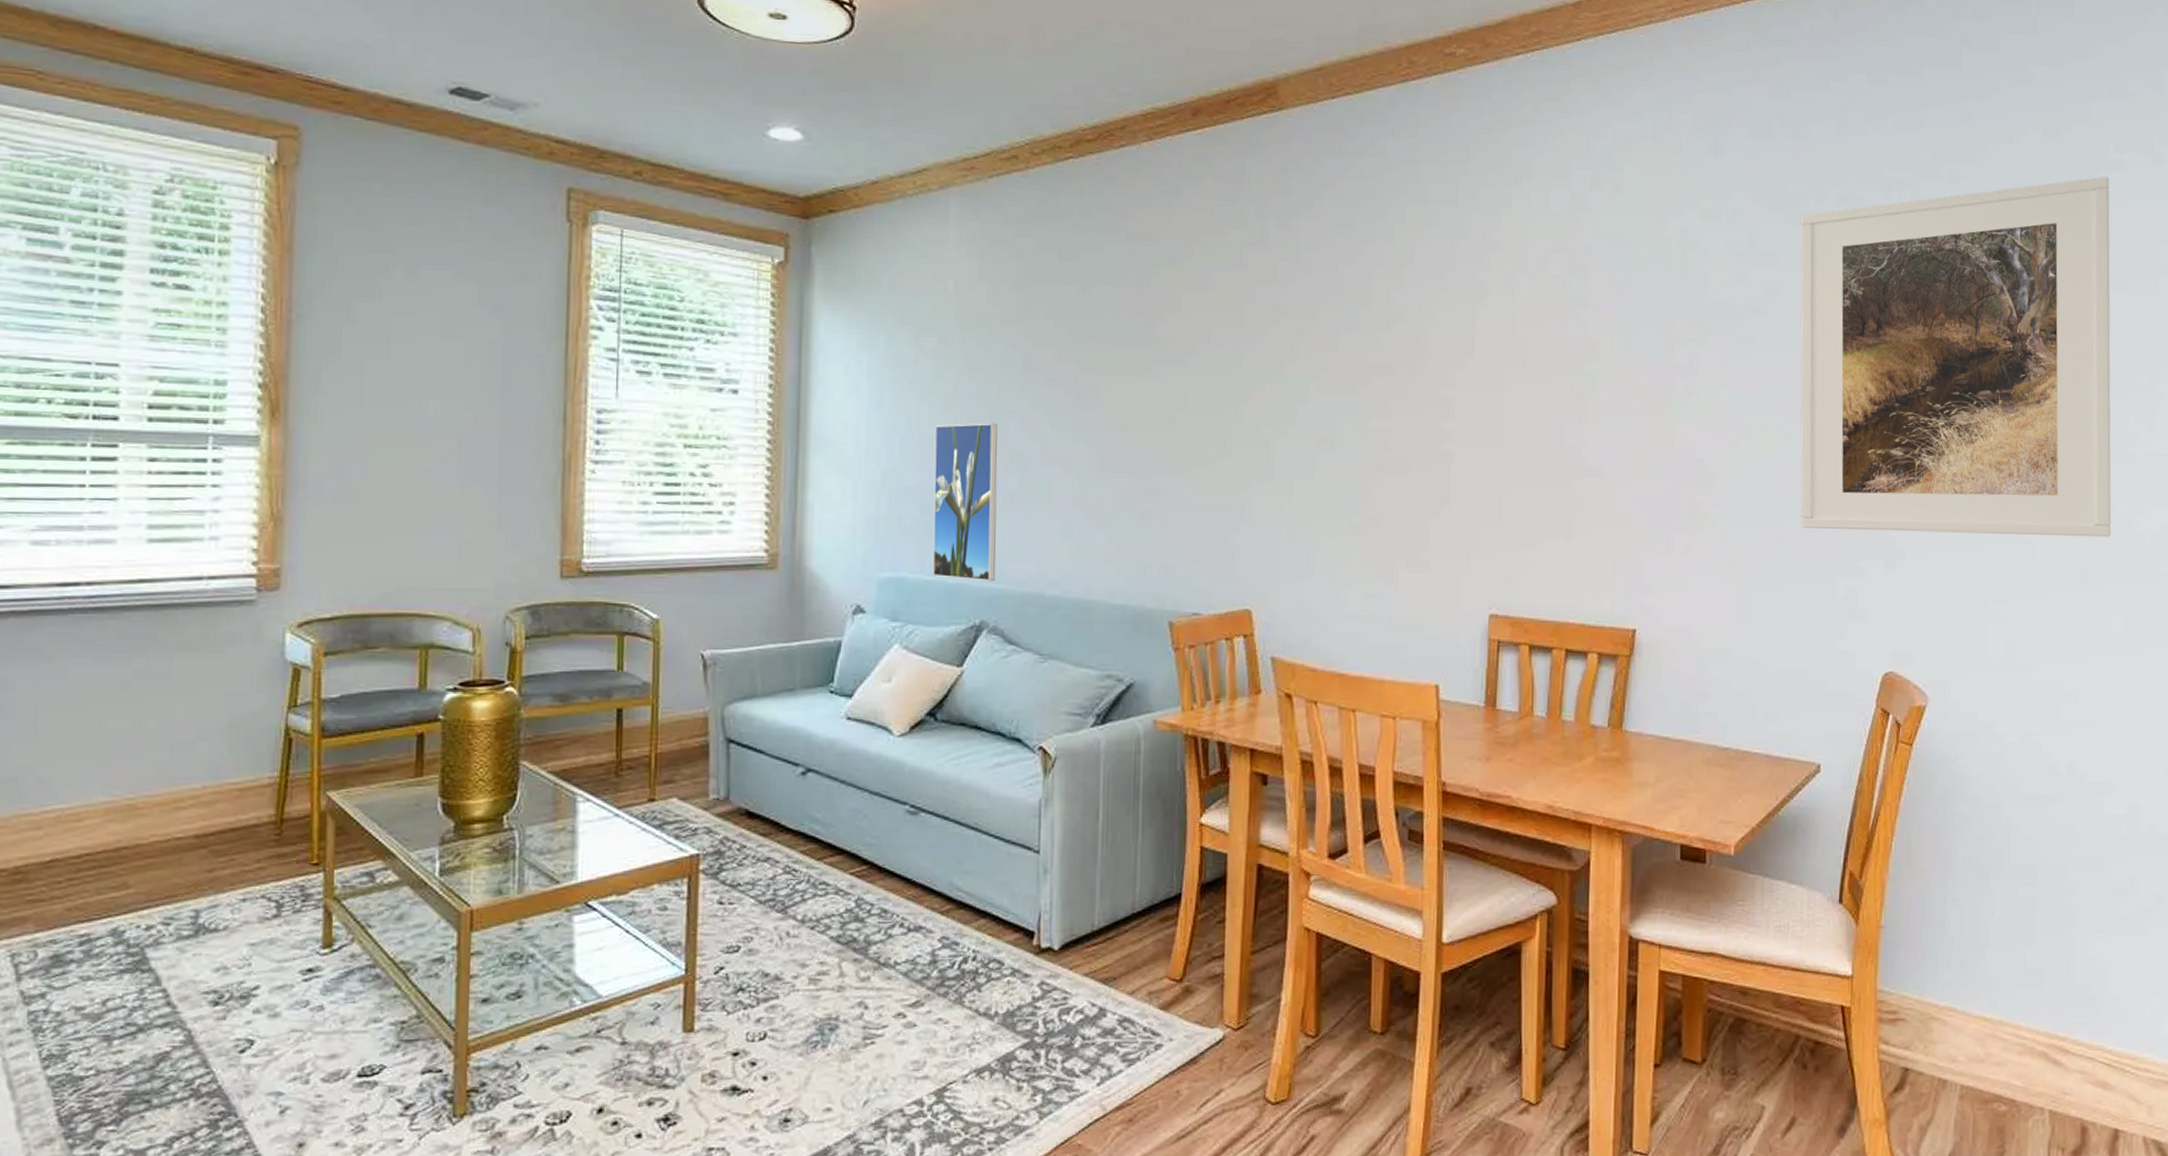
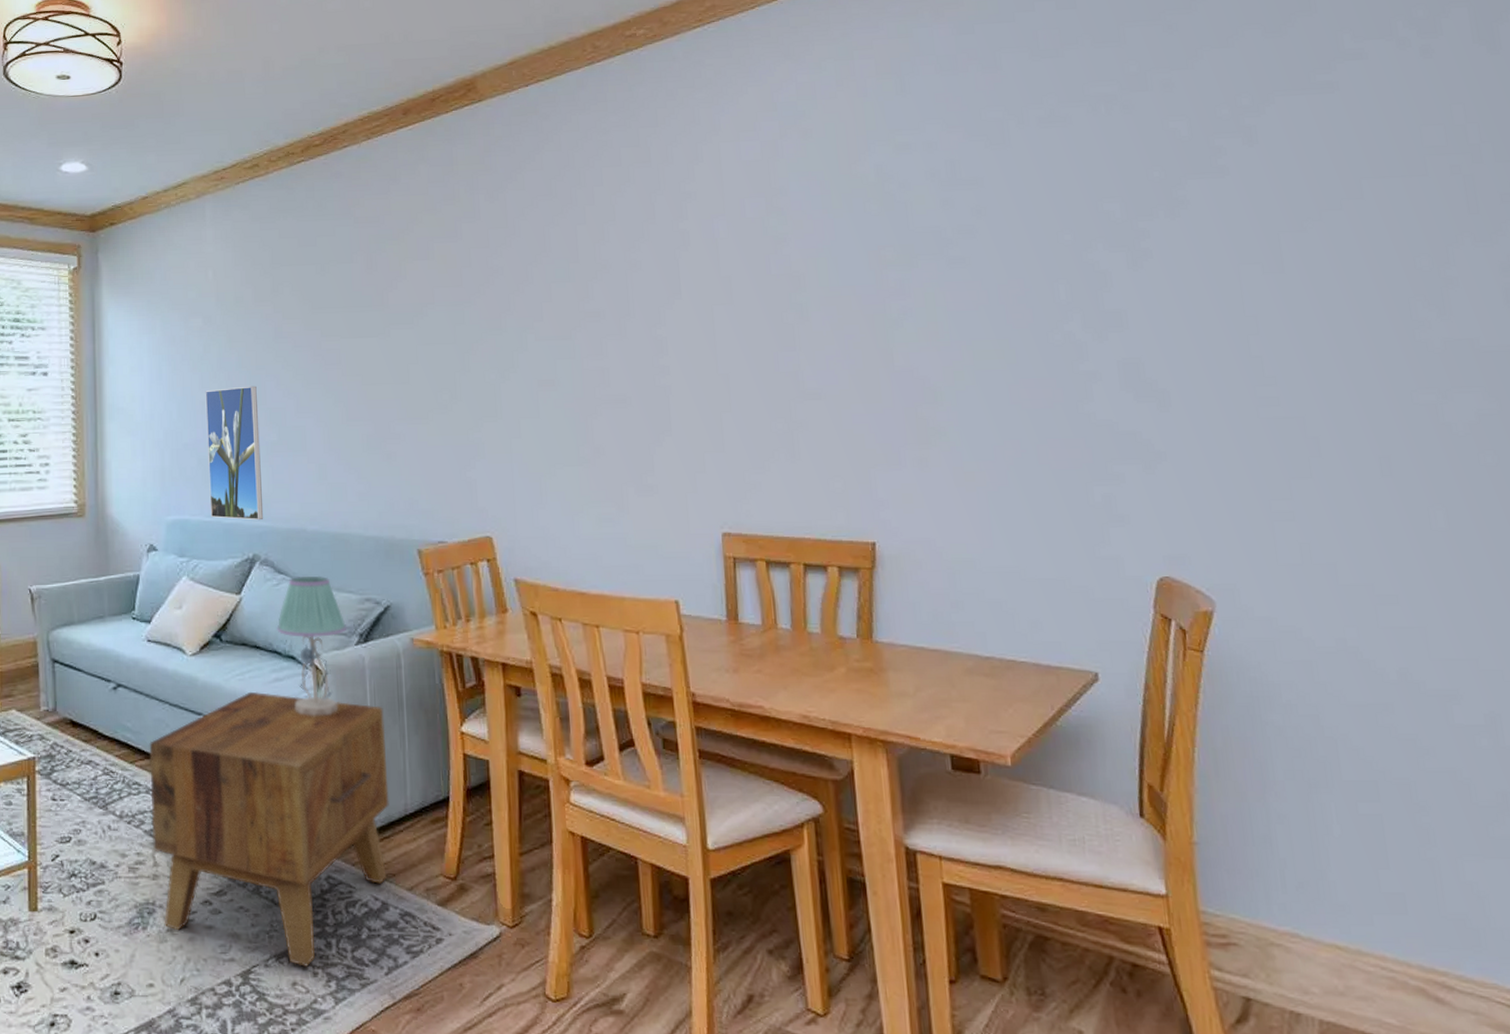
side table: none [839,778,1118,1081] -> present [149,691,389,967]
table lamp: none [1002,647,1083,806] -> present [277,575,347,716]
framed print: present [1800,177,2111,538] -> none [1001,67,1413,436]

